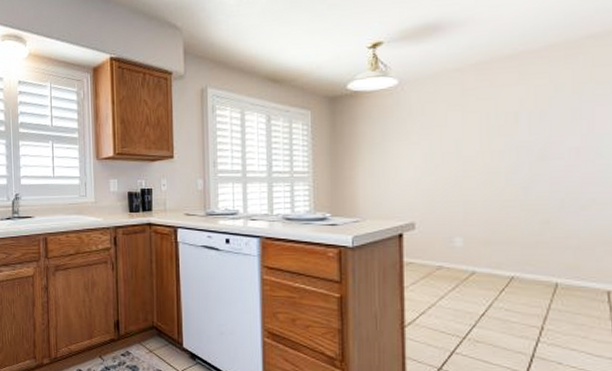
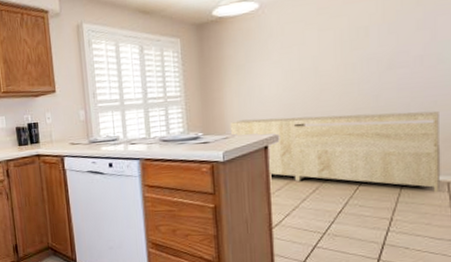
sideboard: none [362,203,600,302] -> present [231,110,441,193]

